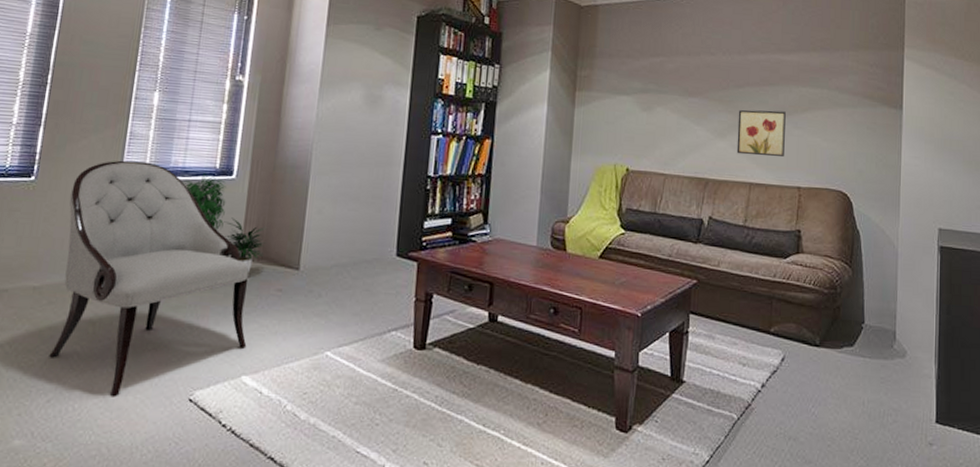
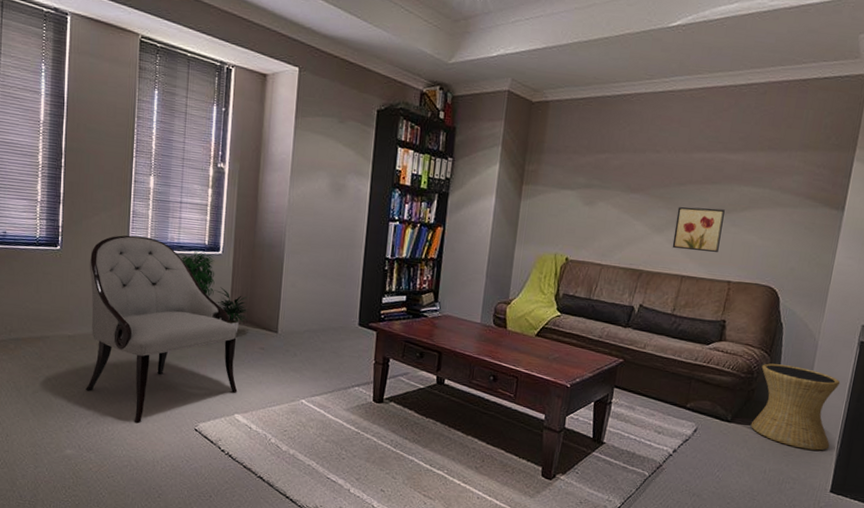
side table: none [841,276,927,374] -> present [750,363,841,451]

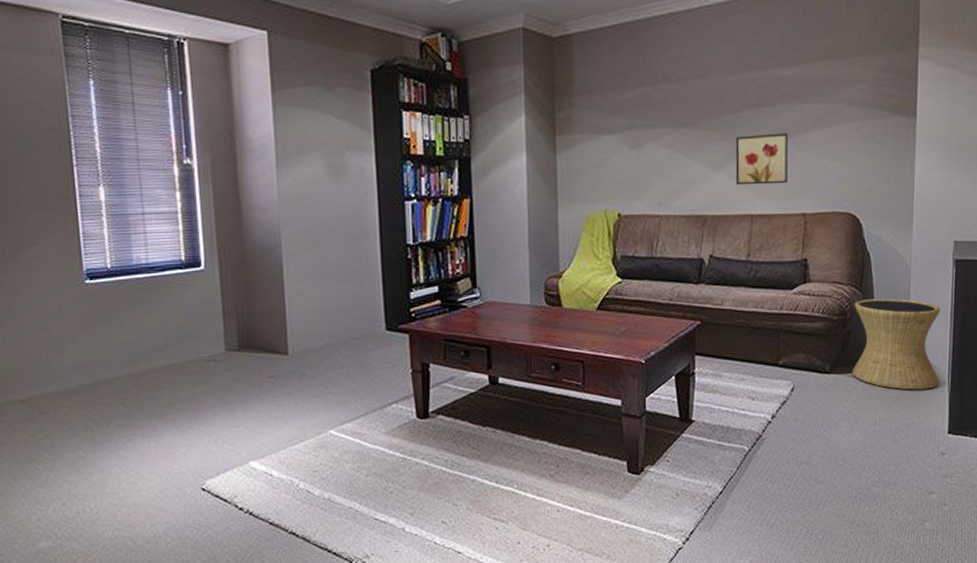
armchair: present [86,235,238,423] -> none [35,262,249,493]
potted plant: present [178,248,249,333] -> none [149,267,250,363]

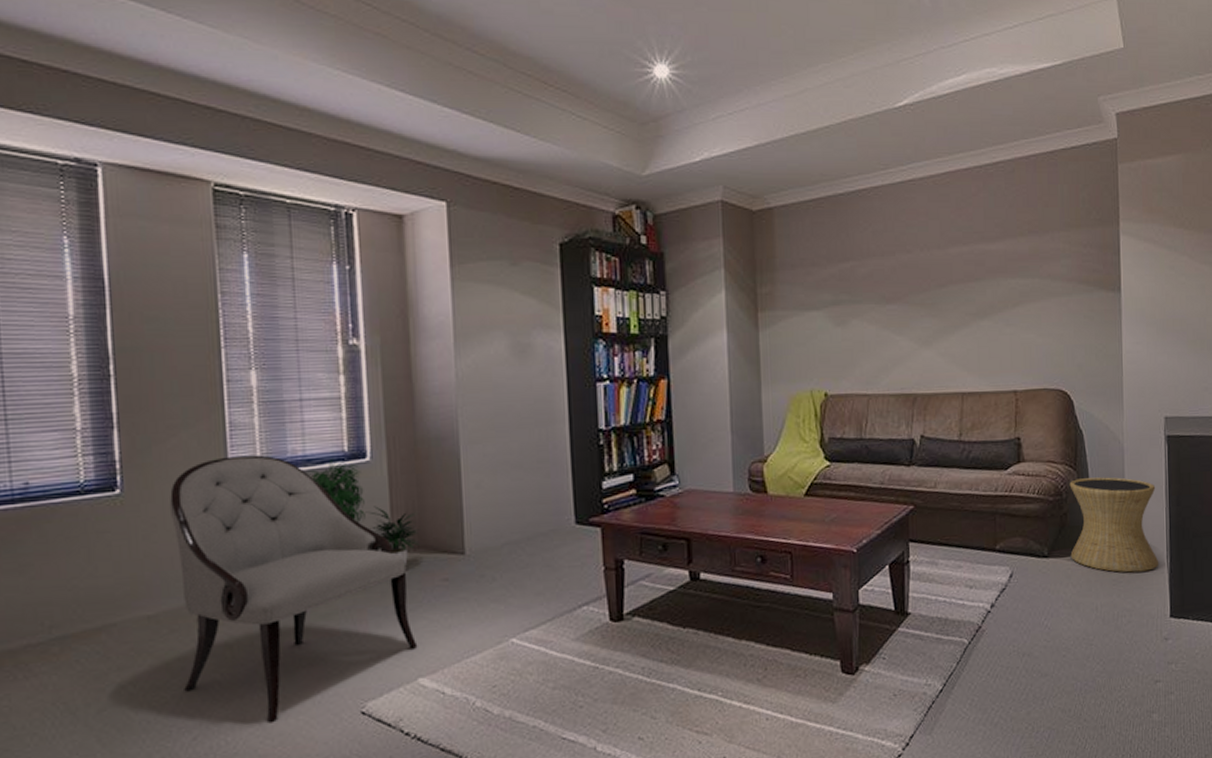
armchair: none [35,262,249,493] -> present [169,455,418,722]
potted plant: none [149,267,250,363] -> present [306,459,421,566]
wall art: present [735,133,788,186] -> none [943,308,997,362]

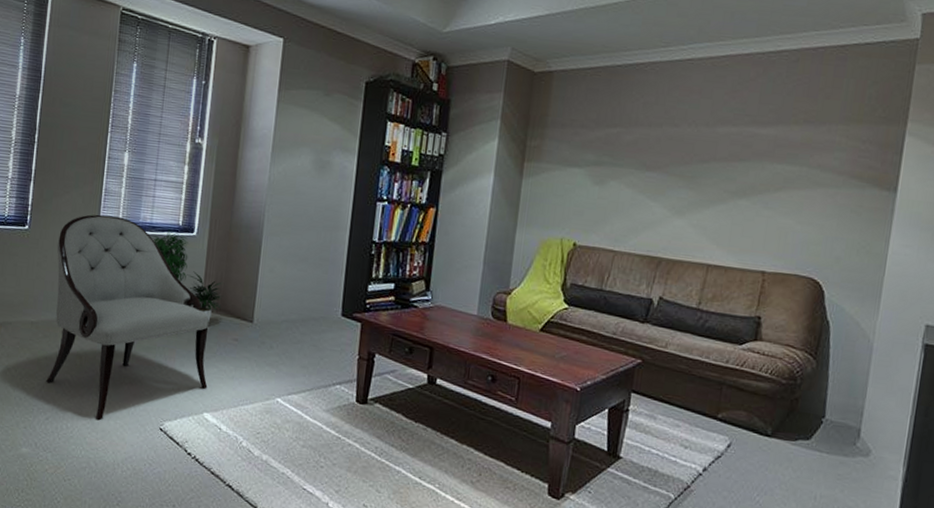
side table: present [1069,477,1159,573] -> none [795,367,903,475]

